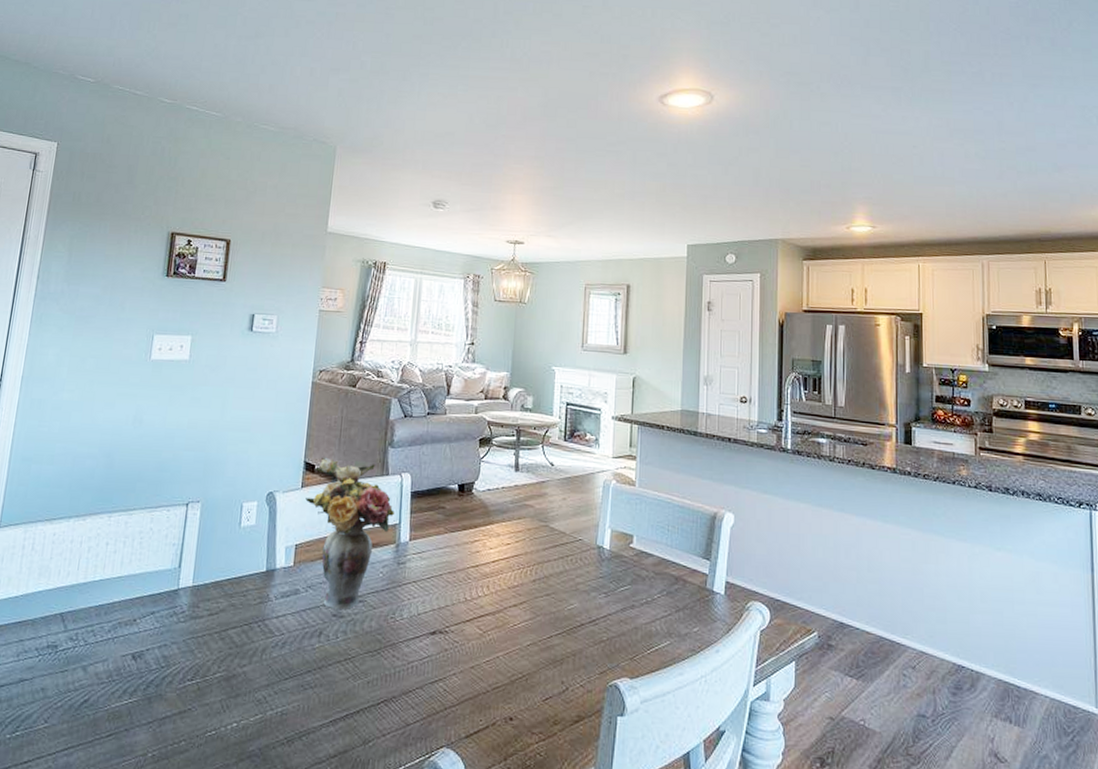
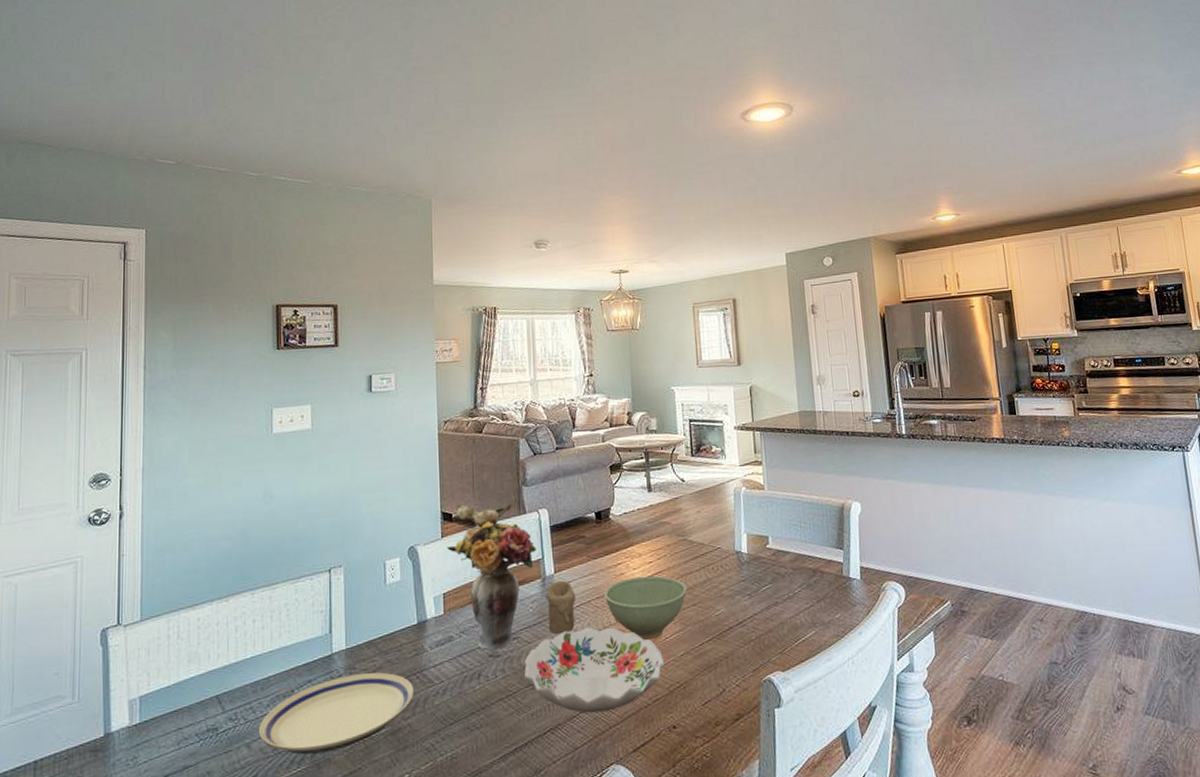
plate: none [96,613,254,688] -> present [259,672,415,755]
decorative bowl: none [365,601,510,692] -> present [524,627,665,713]
candle: none [396,549,428,604] -> present [546,580,576,635]
bowl: none [457,556,543,624] -> present [604,575,688,640]

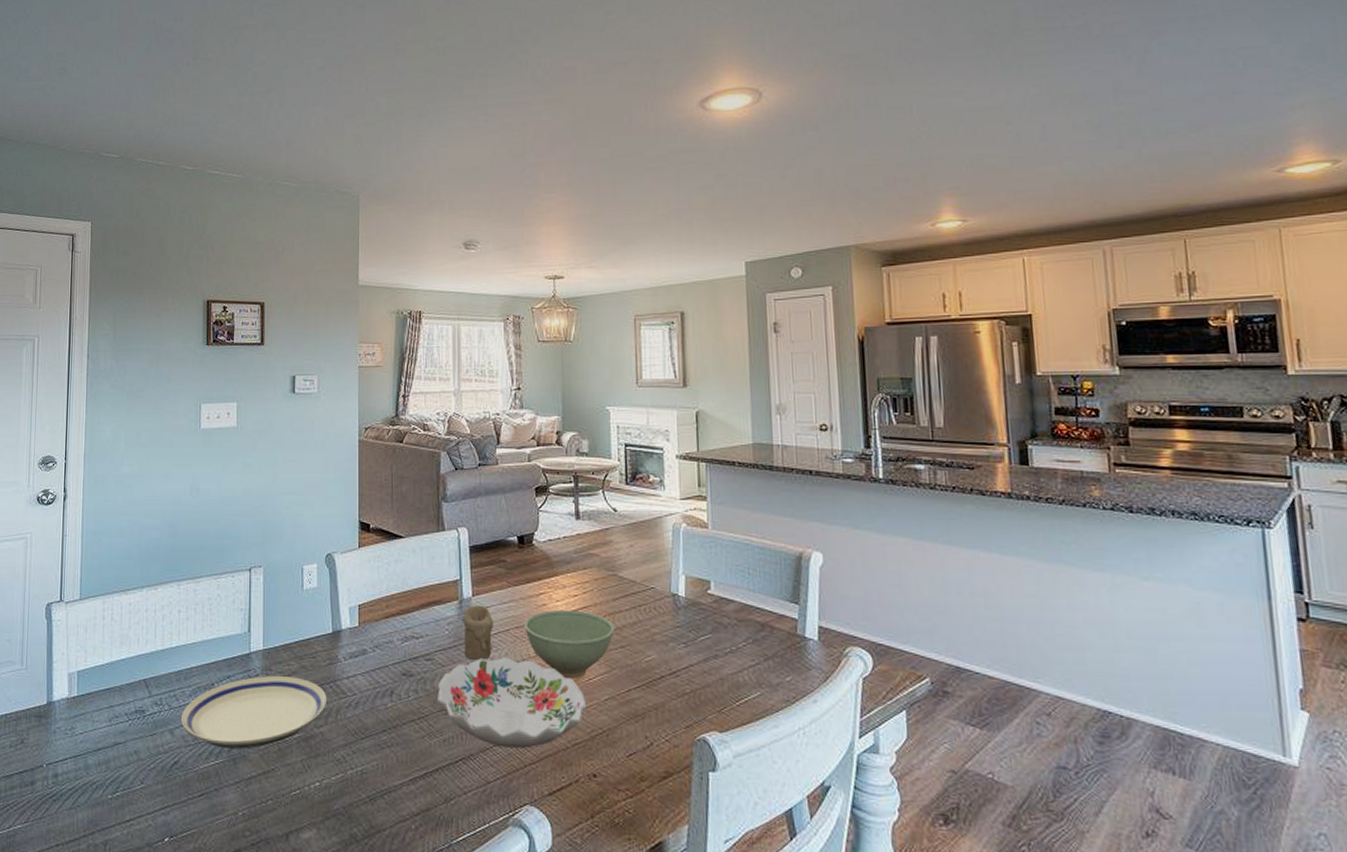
flower arrangement: present [447,504,536,650] -> none [364,515,454,668]

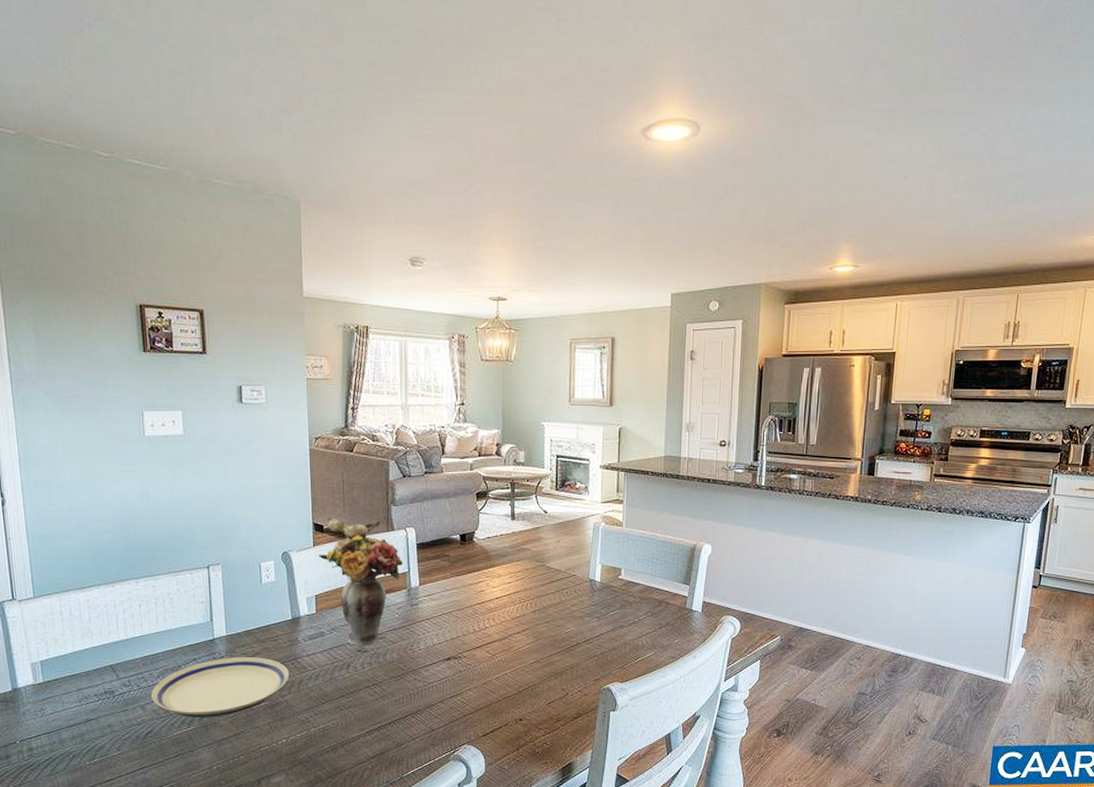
flower arrangement: none [364,515,454,668] -> present [319,518,403,646]
decorative bowl: present [437,657,587,749] -> none [389,634,516,703]
candle: present [463,605,494,661] -> none [411,592,439,638]
bowl: present [524,609,615,678] -> none [465,594,542,648]

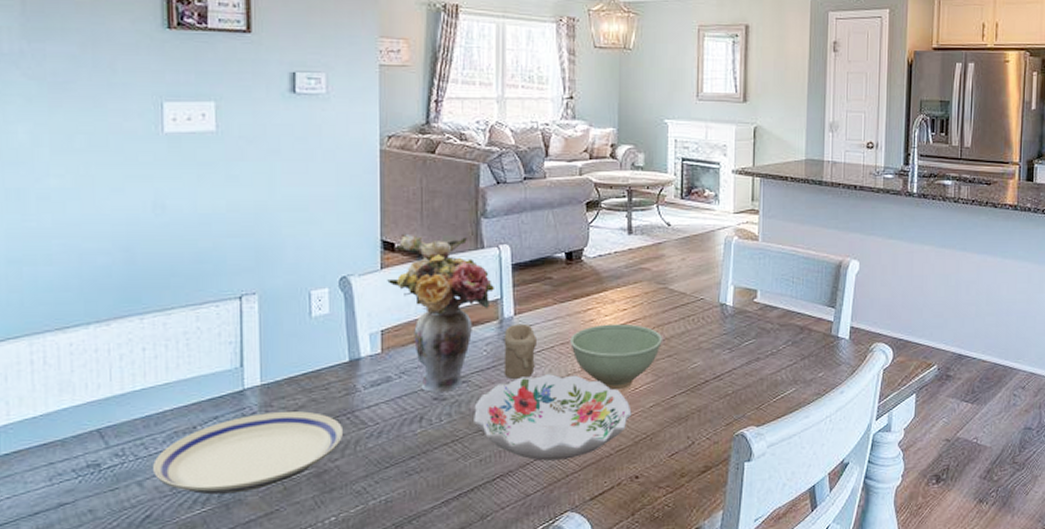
decorative bowl: none [389,634,516,703] -> present [474,374,632,461]
candle: none [411,592,439,638] -> present [504,323,538,380]
bowl: none [465,594,542,648] -> present [570,323,663,389]

